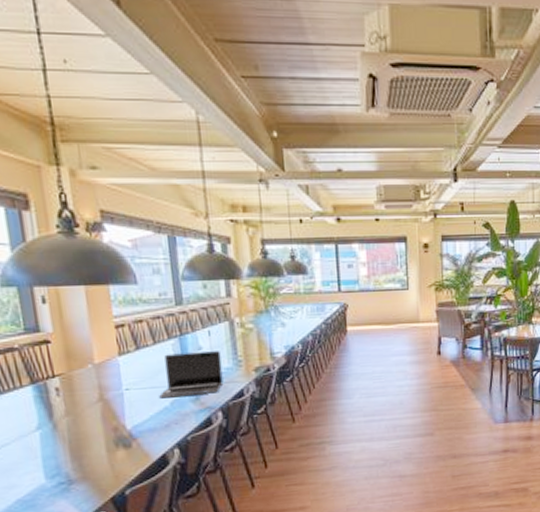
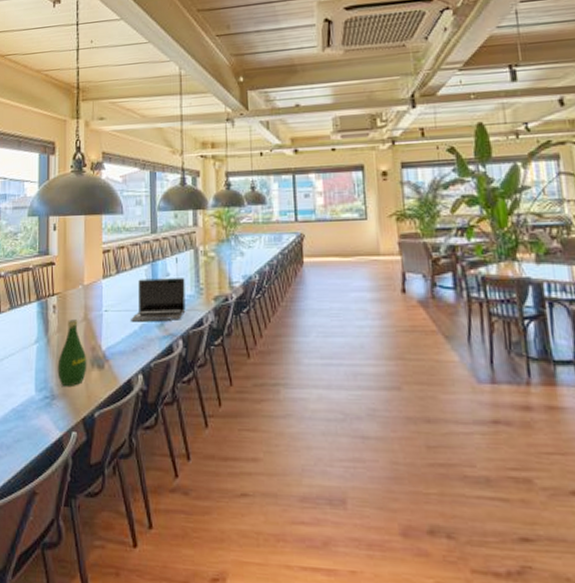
bottle: none [71,401,111,470] -> present [57,319,87,386]

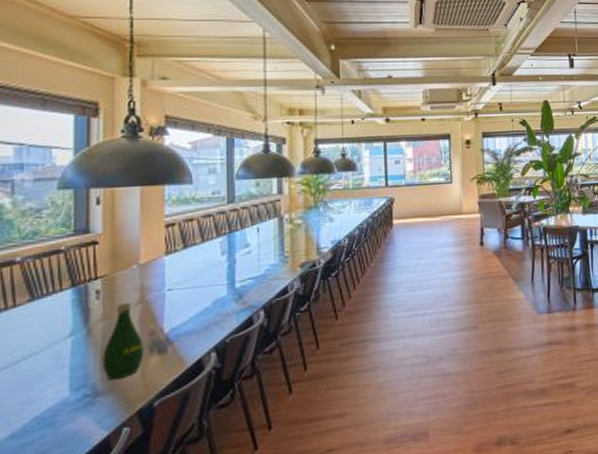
laptop: present [131,278,186,322] -> none [202,247,268,299]

